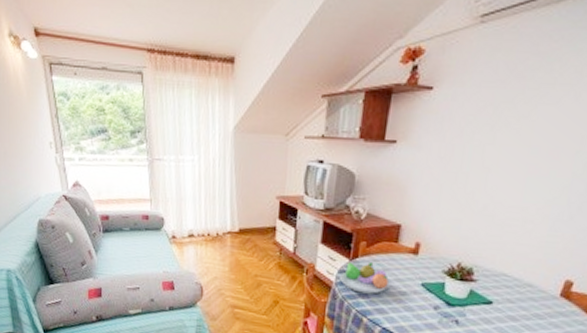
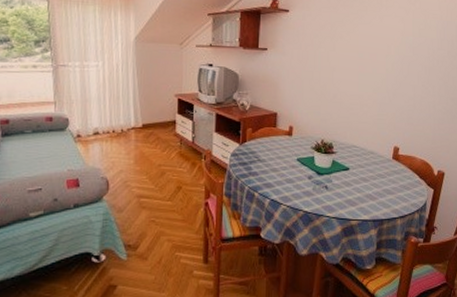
fruit bowl: present [338,261,390,294] -> none [232,144,273,172]

